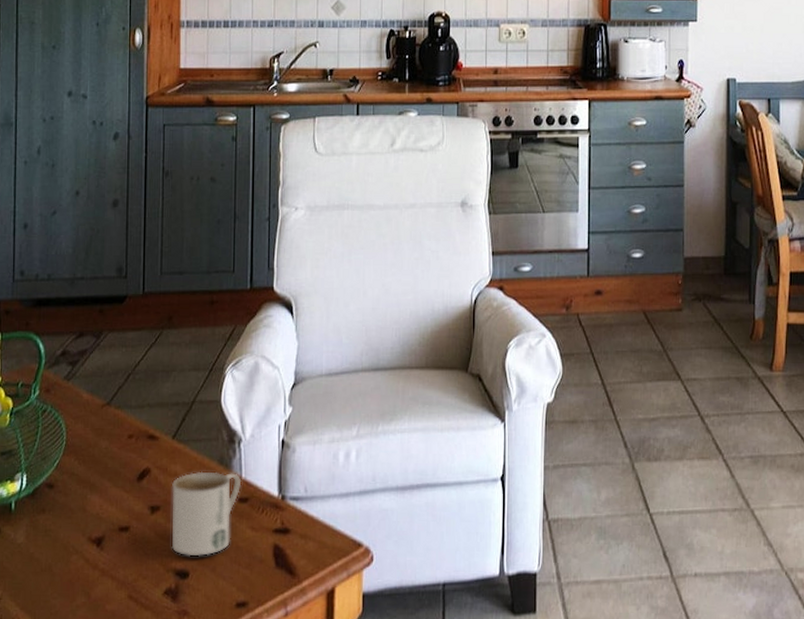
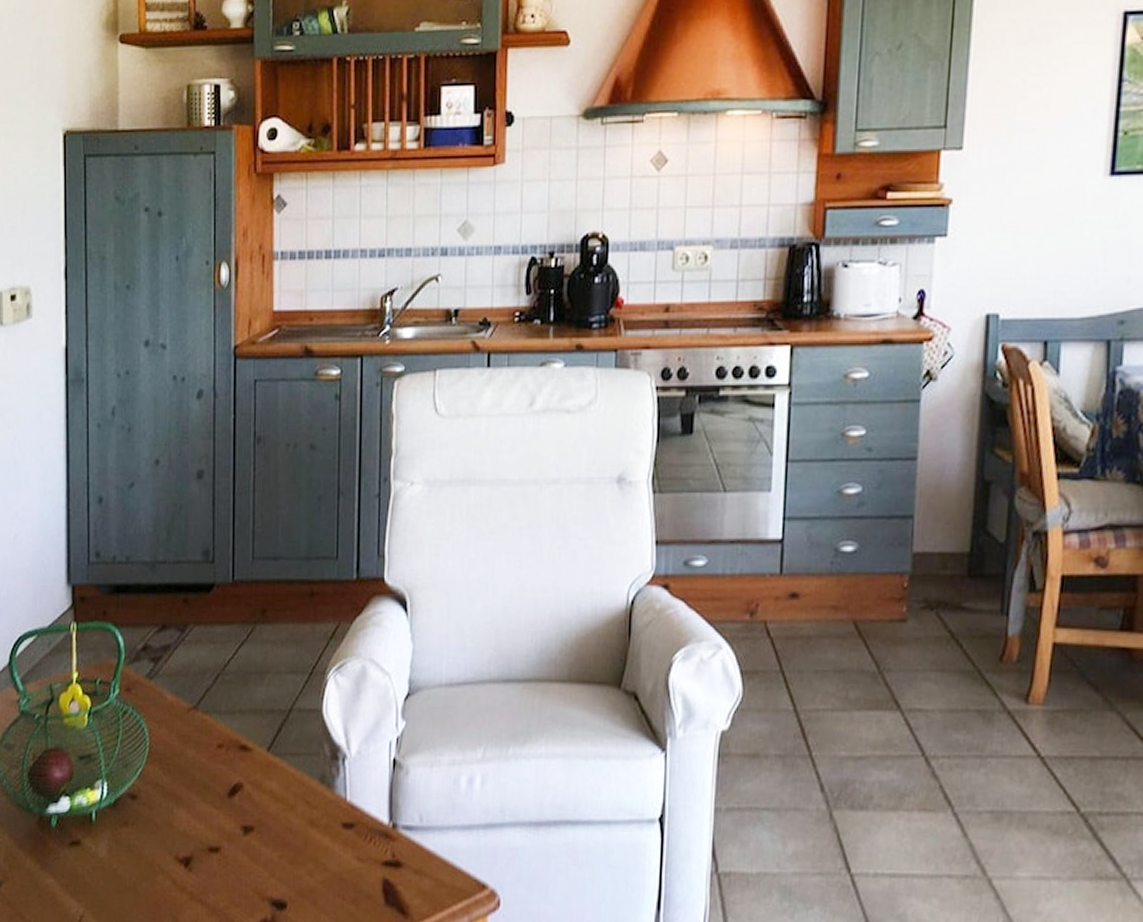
mug: present [171,471,242,557] -> none [266,790,346,887]

